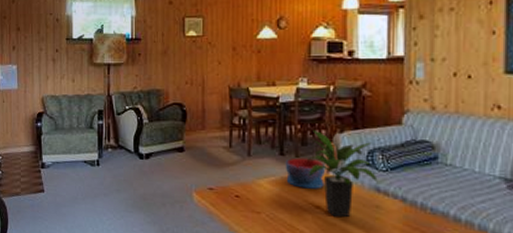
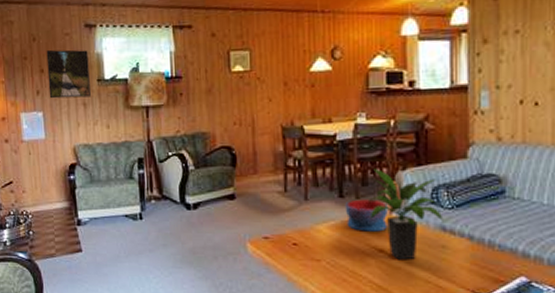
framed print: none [23,10,59,54] -> present [46,49,91,99]

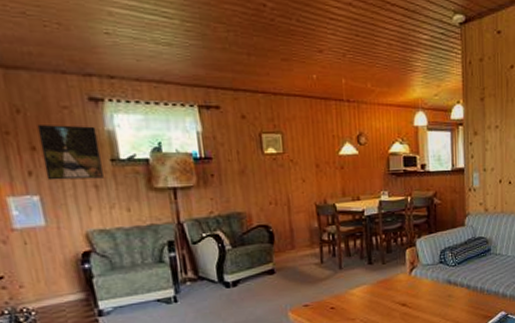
bowl: present [345,199,389,232] -> none [373,263,409,291]
potted plant: present [369,168,443,260] -> none [393,237,449,311]

